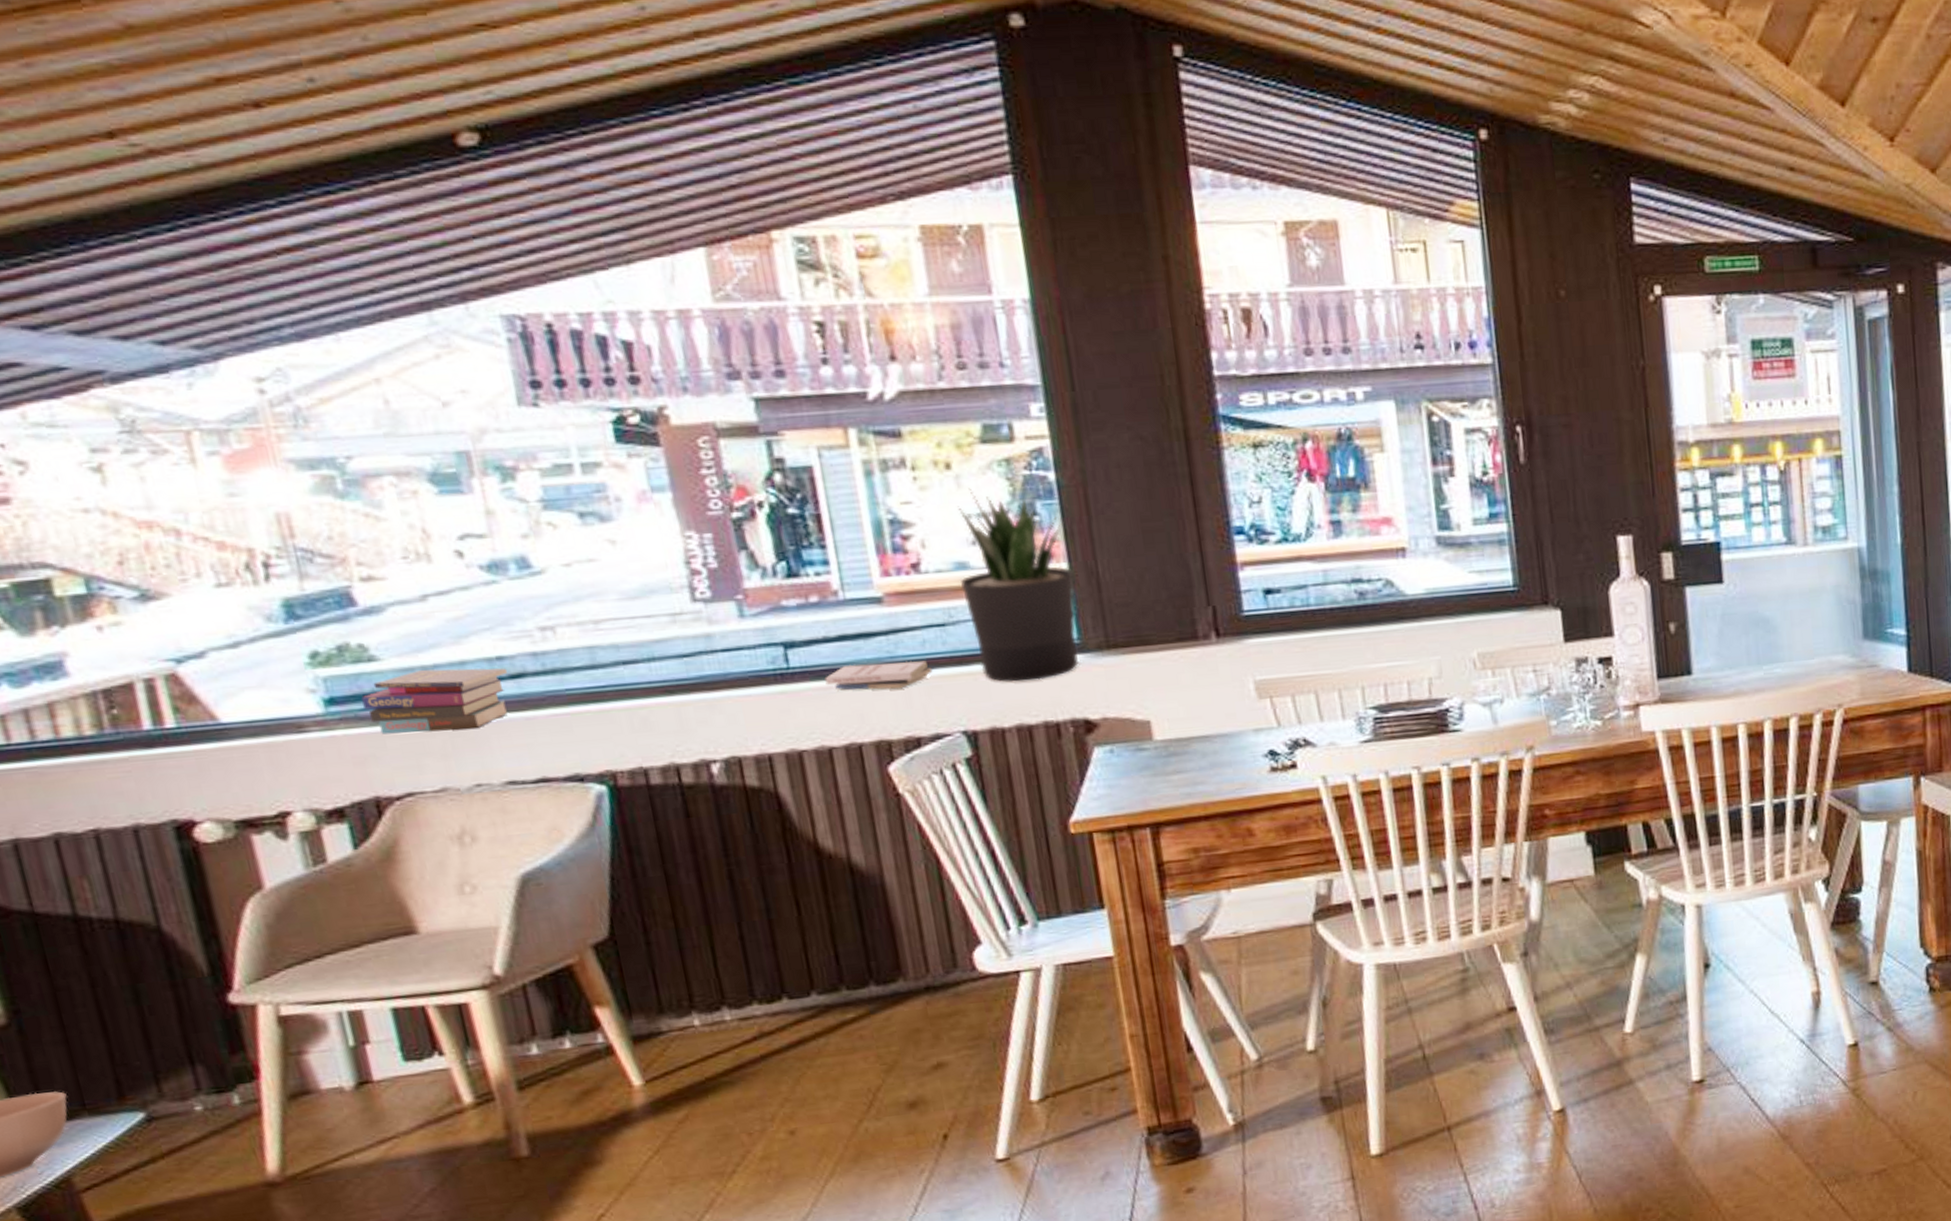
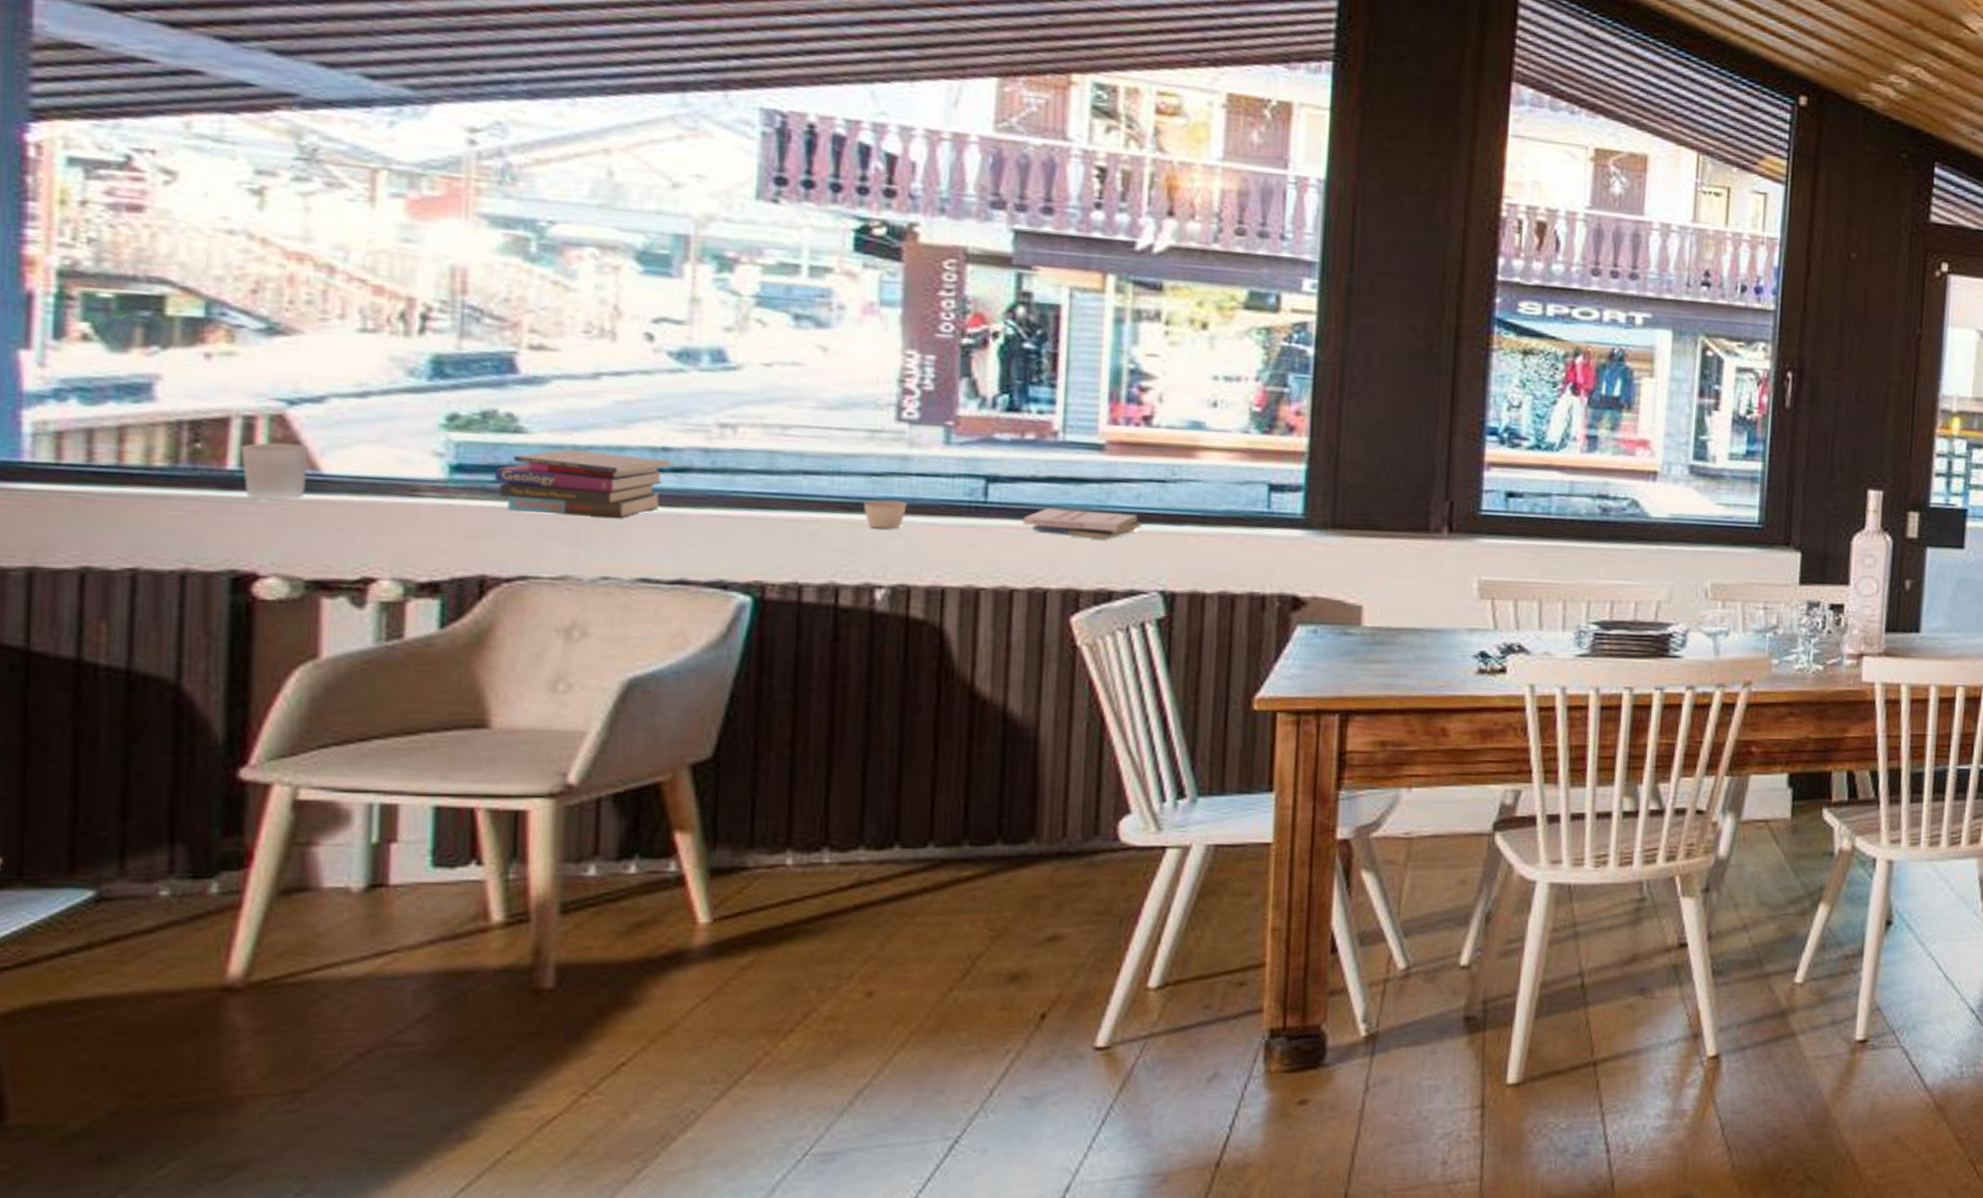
candle holder: none [149,698,213,753] -> present [241,442,309,500]
candle: none [681,677,721,707] -> present [862,499,907,529]
planter: present [958,488,1080,681] -> none [1191,350,1314,550]

